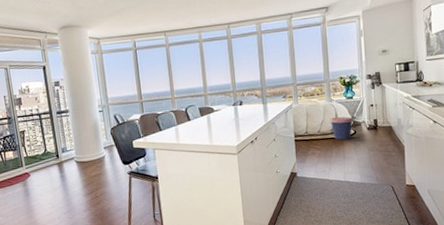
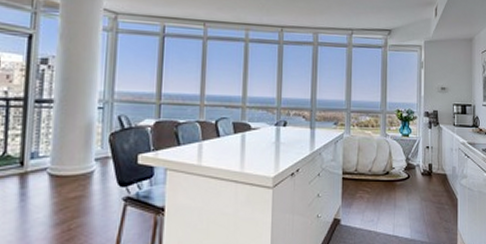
coffee cup: present [329,116,353,140] -> none [382,155,407,184]

